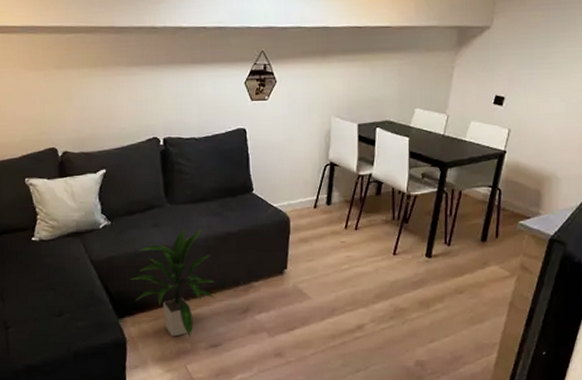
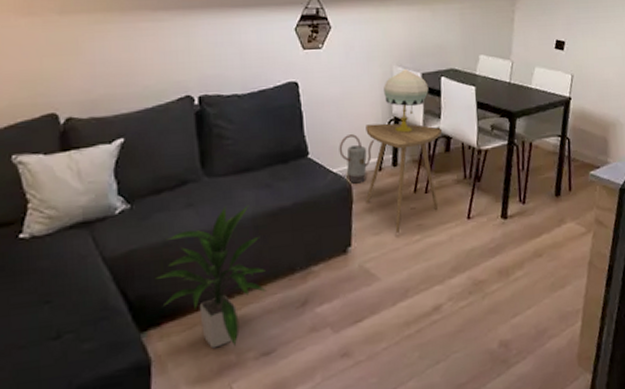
watering can: none [279,175,312,217] -> present [339,134,375,184]
side table: none [301,167,375,261] -> present [365,123,443,233]
table lamp: none [322,120,364,176] -> present [384,69,429,133]

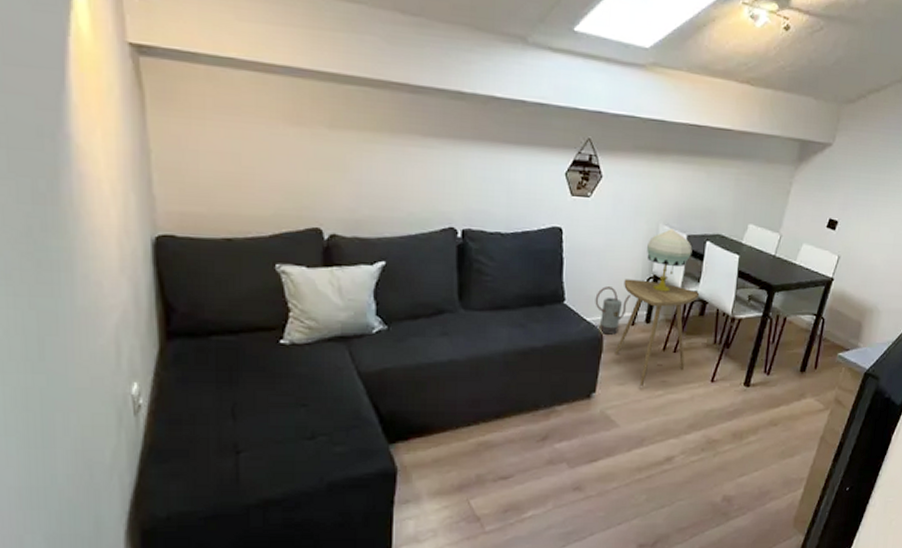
indoor plant: present [156,205,267,349] -> none [407,339,512,468]

